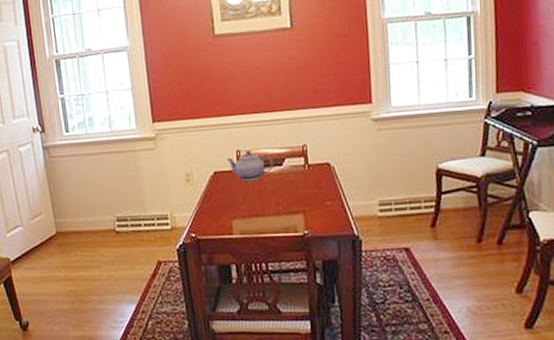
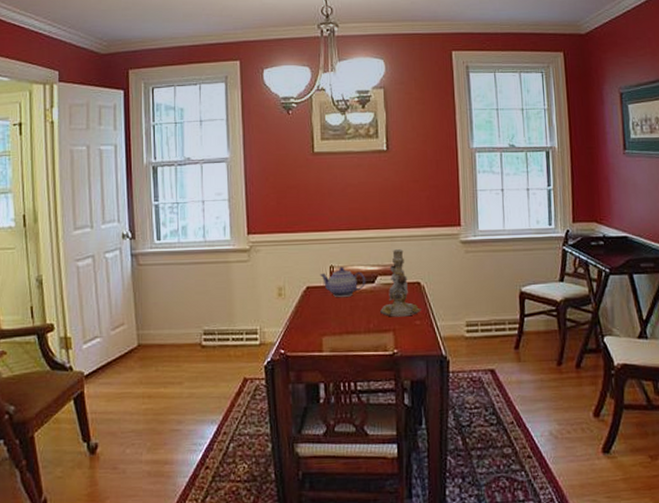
candlestick: none [288,130,332,199] -> present [379,249,422,317]

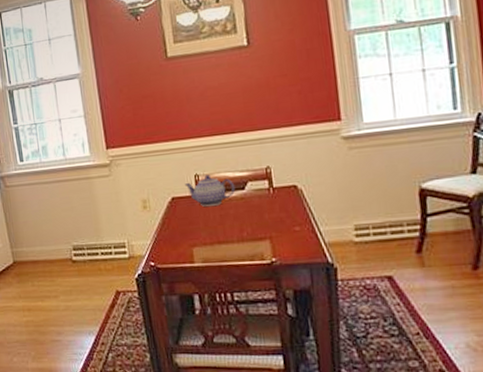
candlestick: present [379,249,422,317] -> none [252,151,301,224]

